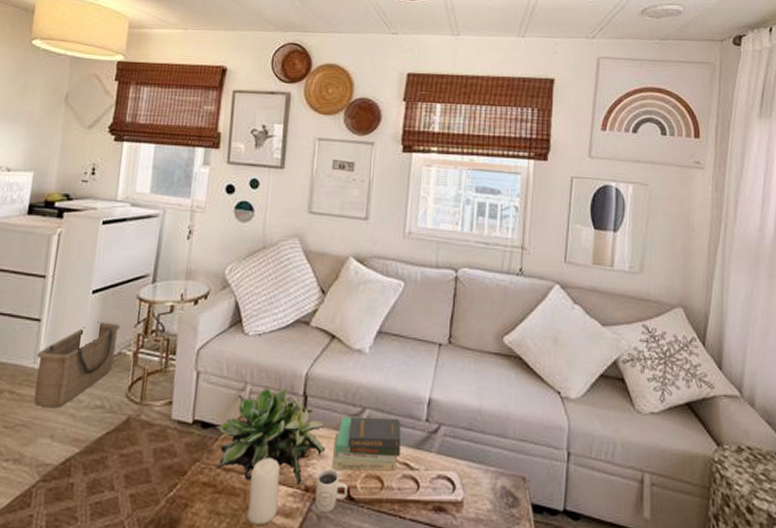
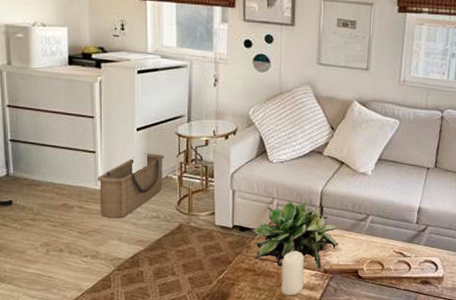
mug: present [314,468,348,513] -> none [331,257,357,287]
books: present [331,416,401,471] -> none [343,221,397,259]

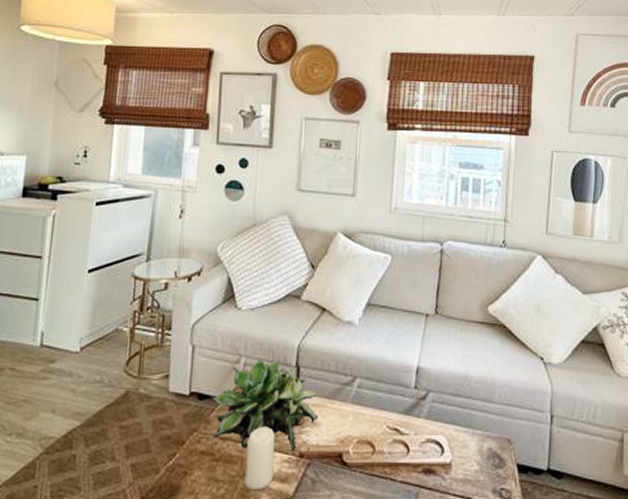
basket: present [96,153,165,218] -> none [34,300,117,382]

